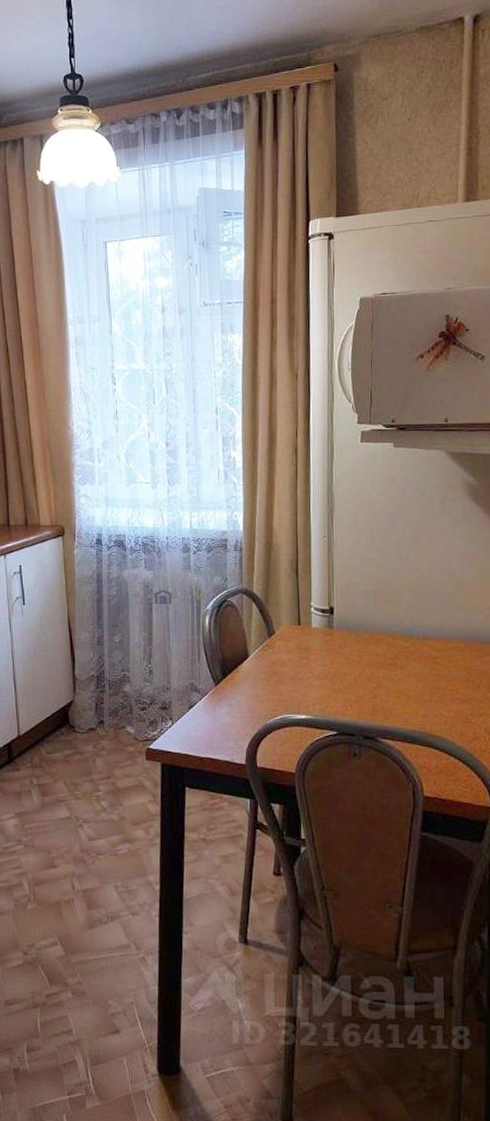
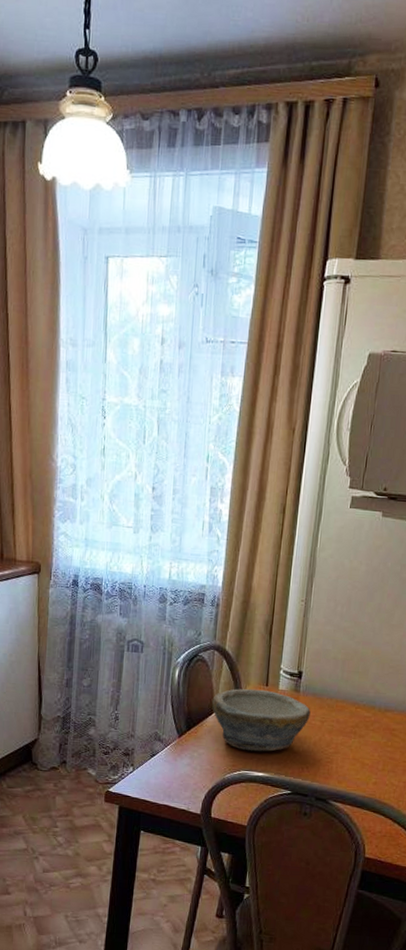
bowl: none [246,629,347,694] -> present [212,688,311,752]

